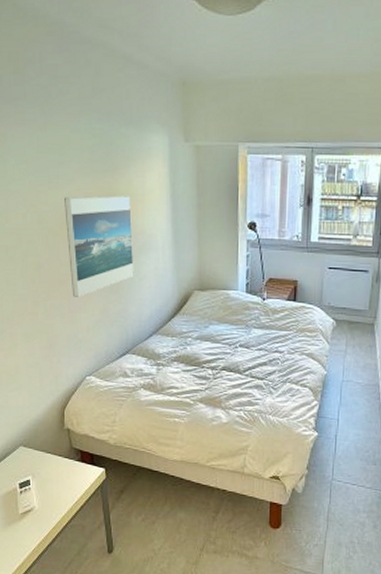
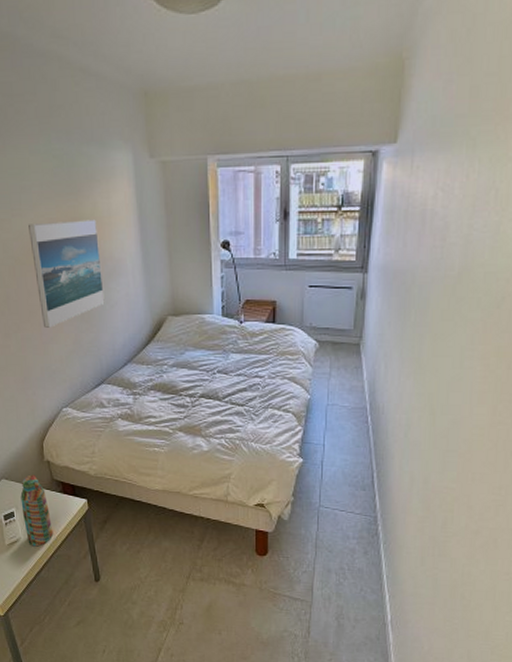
water bottle: none [38,442,69,516] -> present [20,474,54,547]

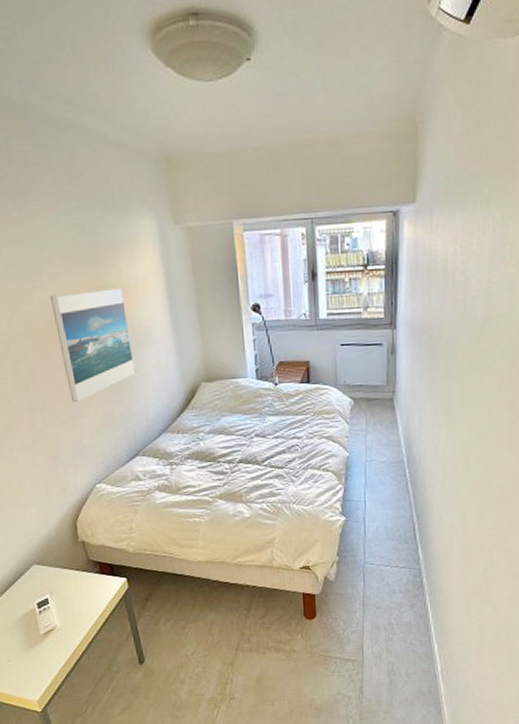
water bottle: present [20,474,54,547] -> none [54,557,92,634]

